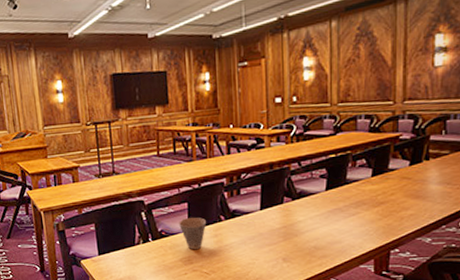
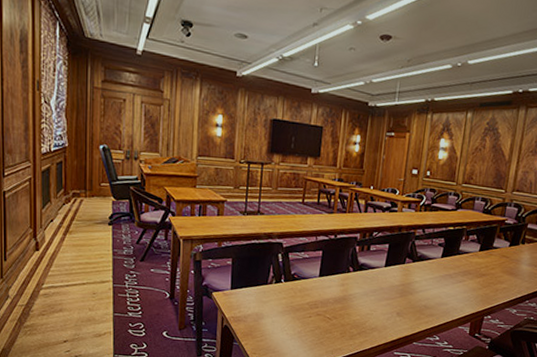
cup: present [179,217,207,249] -> none [311,264,337,295]

